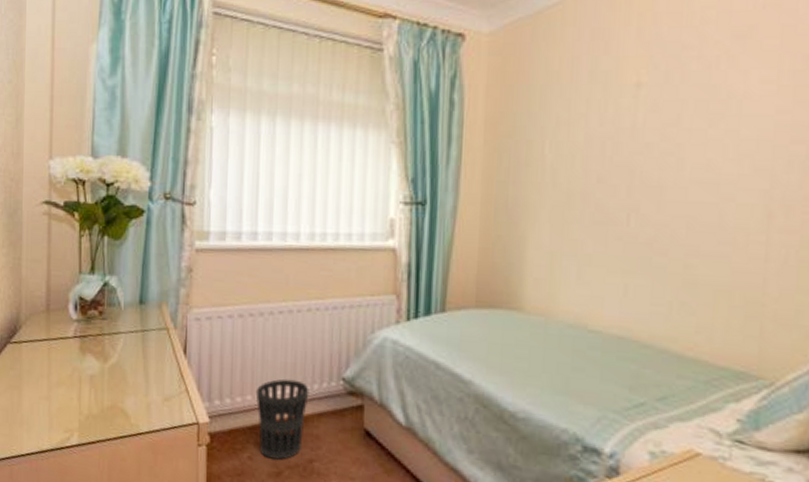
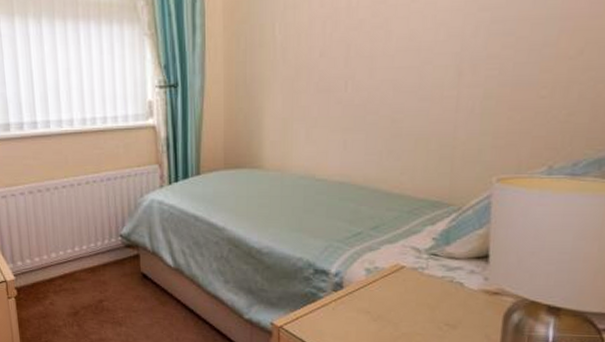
wastebasket: present [255,378,309,460] -> none [50,240,94,303]

